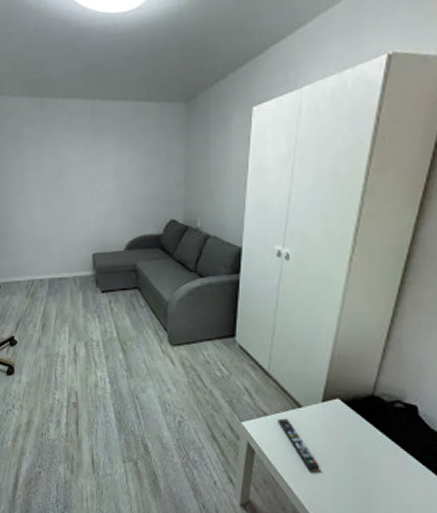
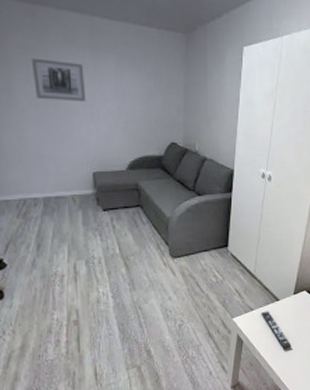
wall art: none [40,147,86,186] -> present [31,58,85,101]

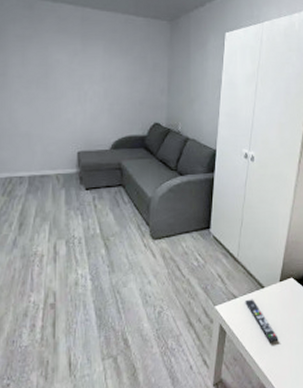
wall art: present [31,58,85,101] -> none [26,45,74,84]

